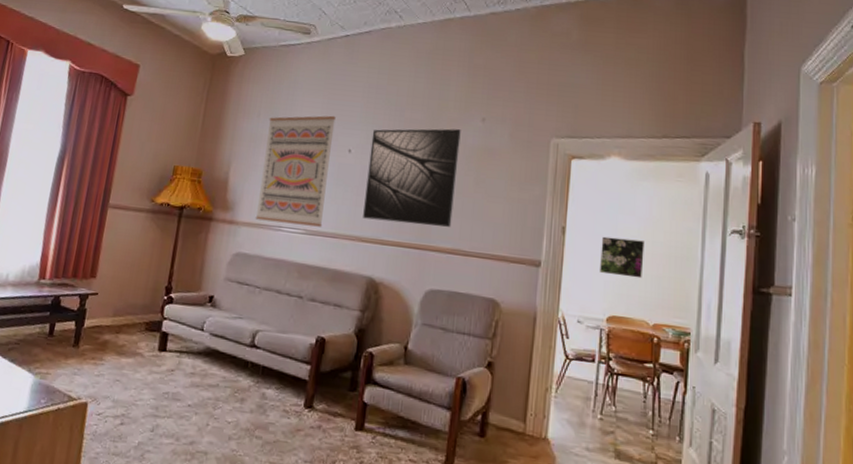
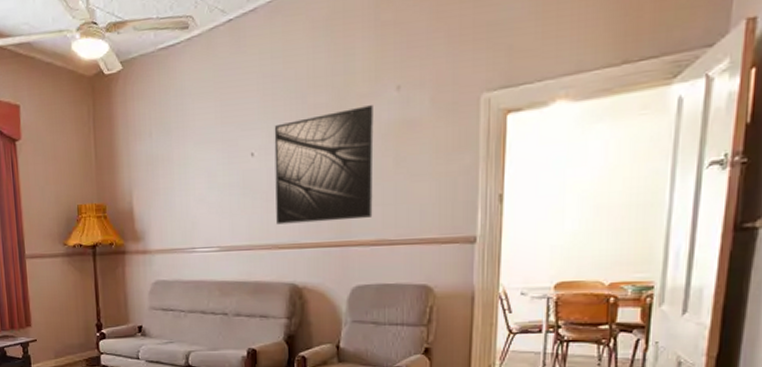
wall art: present [255,115,336,227] -> none [162,118,236,245]
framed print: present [600,236,645,279] -> none [545,193,599,238]

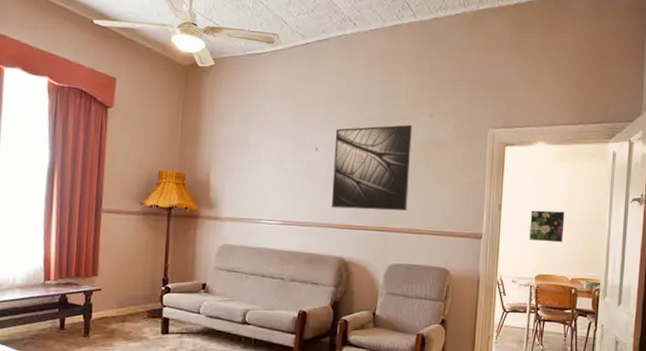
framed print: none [545,193,599,238] -> present [530,210,565,243]

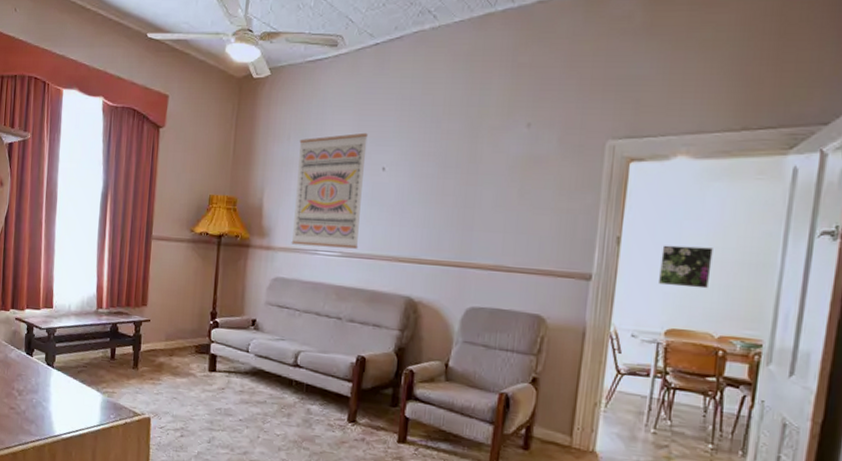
wall art: none [237,118,302,218] -> present [291,132,368,249]
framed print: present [332,125,412,211] -> none [399,137,504,243]

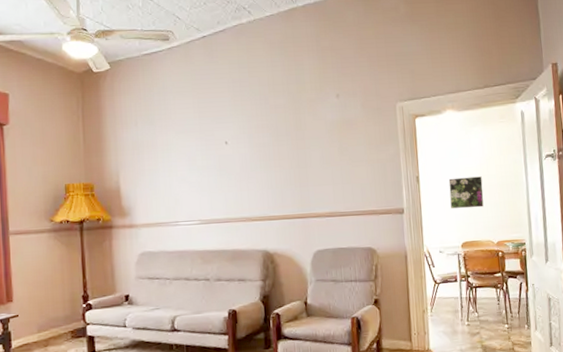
wall art: present [291,132,368,249] -> none [146,113,215,220]

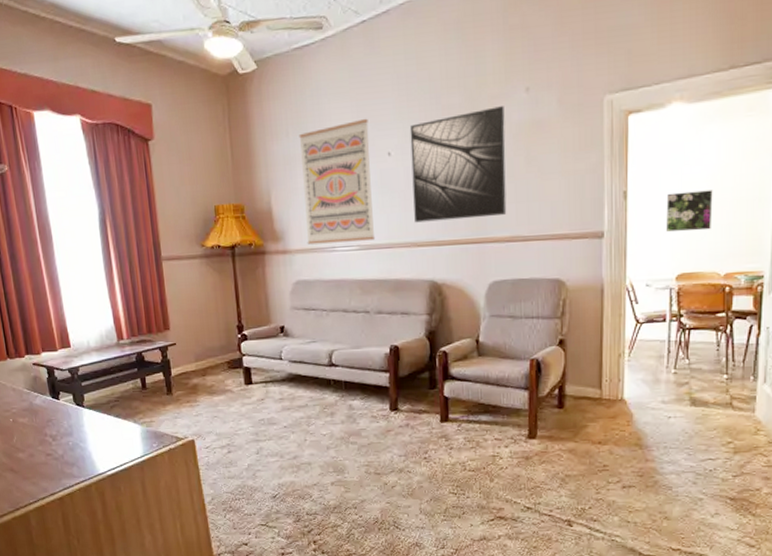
wall art: none [146,113,215,220] -> present [299,118,376,245]
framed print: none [243,108,326,201] -> present [409,106,507,223]

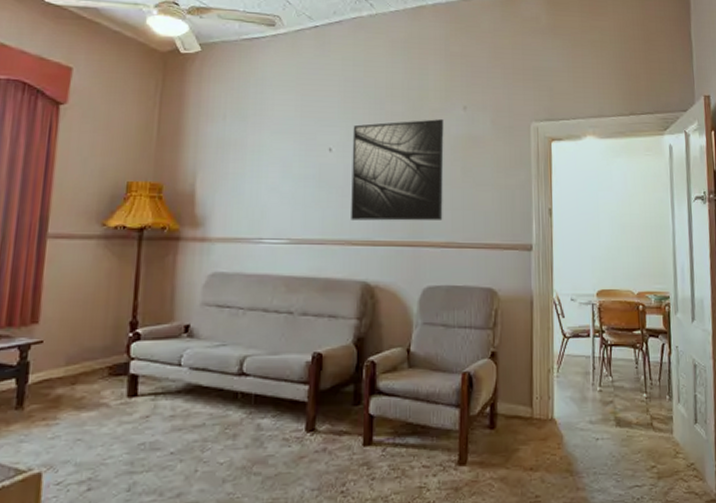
wall art: present [299,118,376,245] -> none [231,113,312,234]
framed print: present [666,190,713,232] -> none [585,214,625,251]

